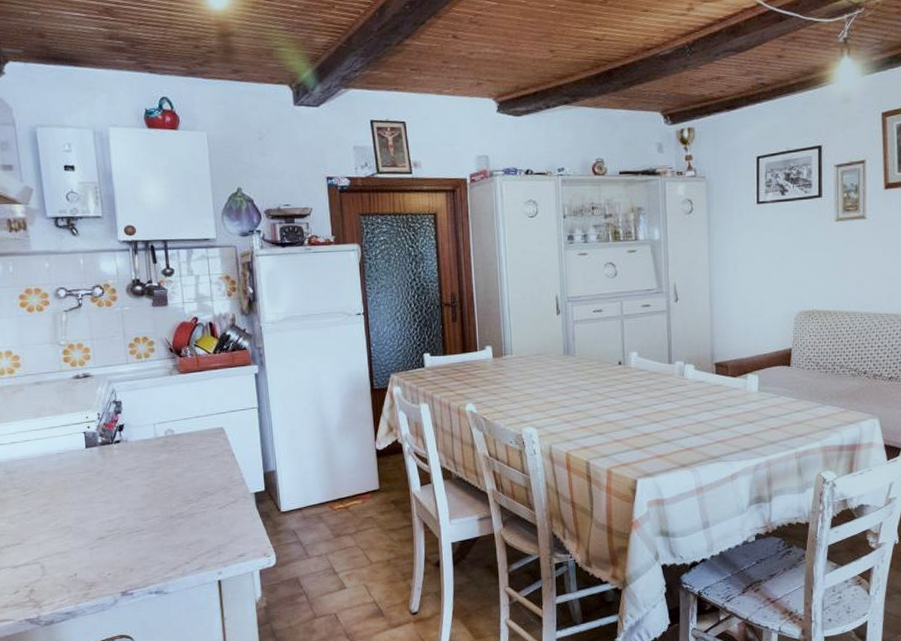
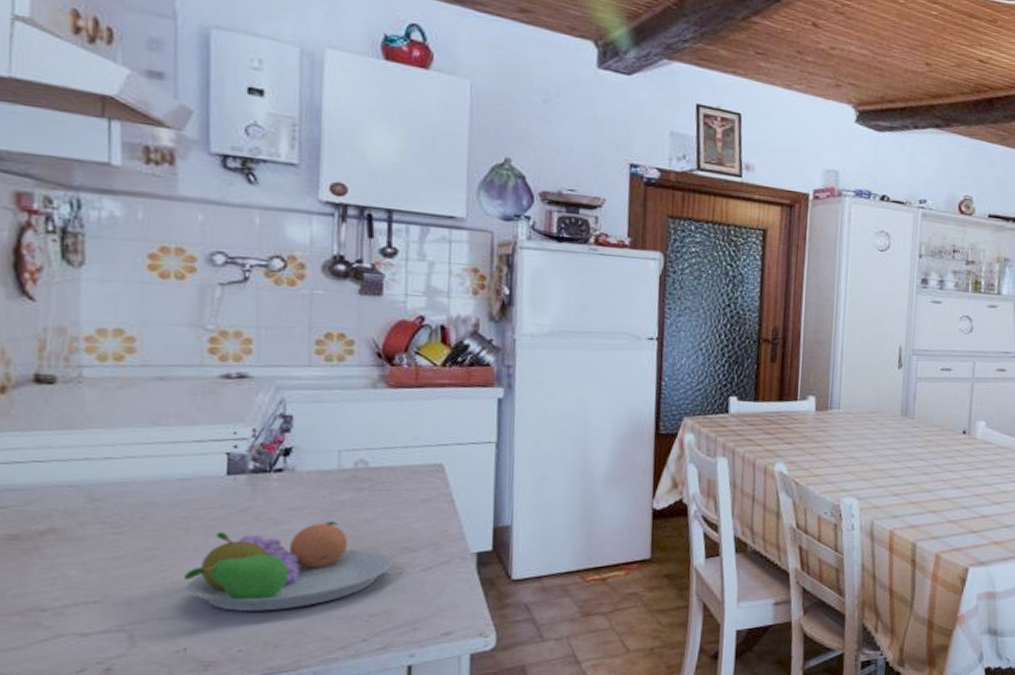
fruit bowl: none [68,476,199,546] -> present [183,521,393,611]

